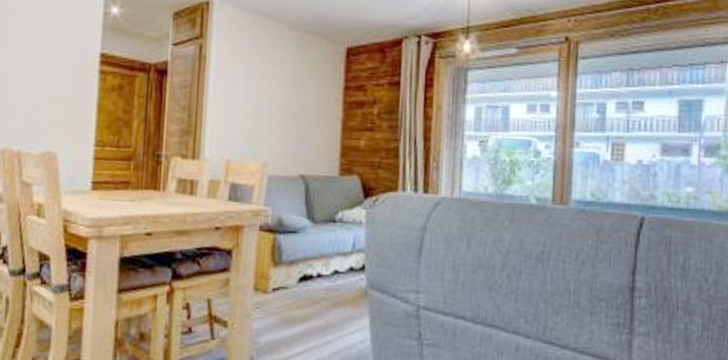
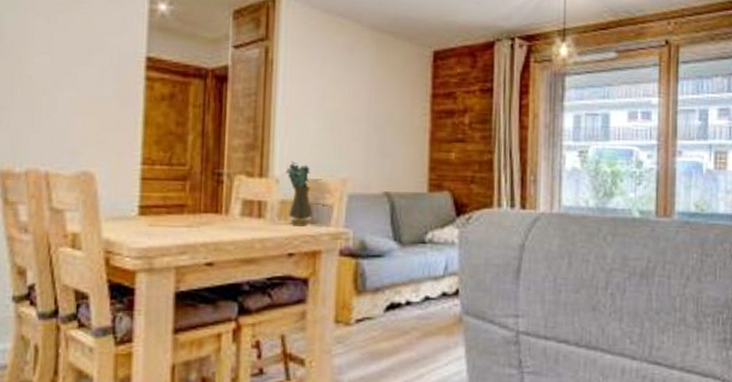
vase: none [214,144,237,204] -> present [285,160,313,227]

